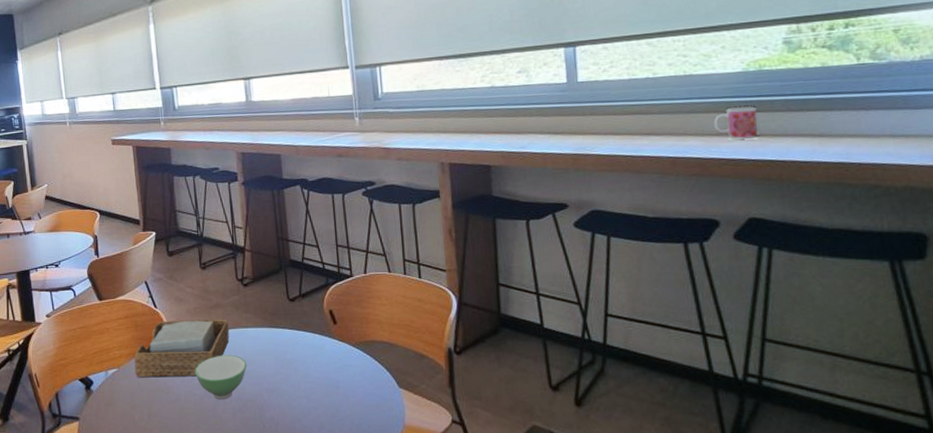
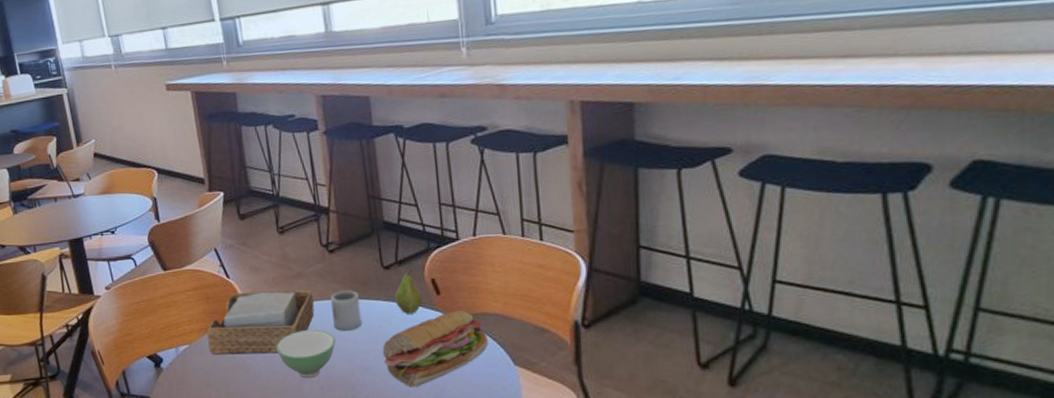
cup: none [244,320,270,356] -> present [330,290,363,331]
sandwich: none [287,338,378,408] -> present [382,310,489,388]
fruit: none [298,302,322,341] -> present [395,270,423,314]
mug: present [713,106,758,139] -> none [936,15,999,60]

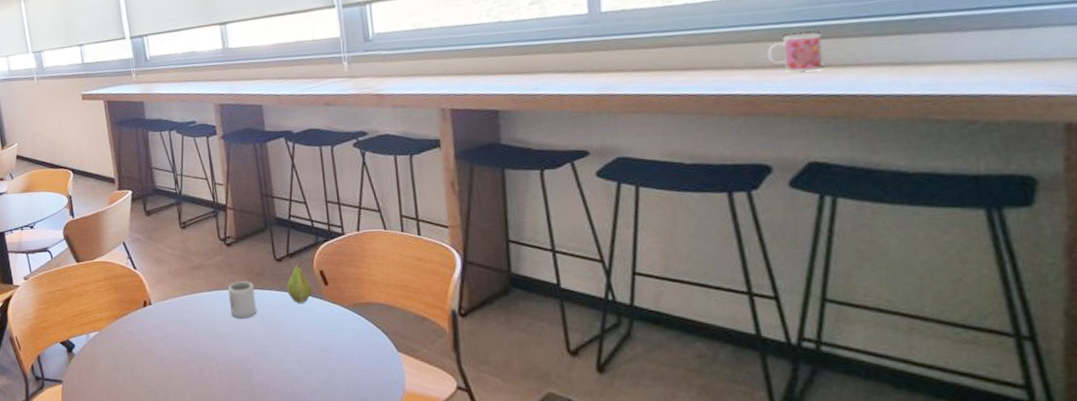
napkin holder: present [207,289,315,355] -> none [115,280,214,341]
bowl: present [276,329,336,379] -> none [178,317,233,364]
sandwich: present [382,310,489,388] -> none [275,299,374,373]
mug: none [936,15,999,60] -> present [766,32,823,72]

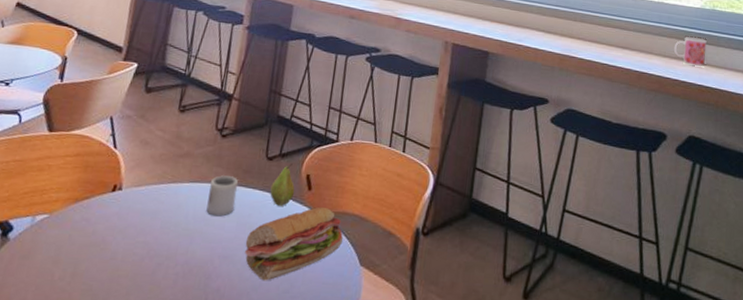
sandwich: none [275,299,374,373] -> present [245,206,344,281]

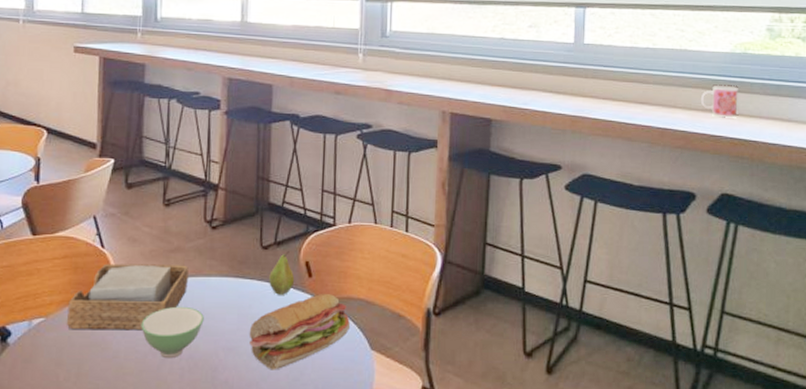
napkin holder: none [70,164,195,233] -> present [67,263,189,331]
bowl: none [141,210,205,263] -> present [141,306,204,359]
cup: present [206,175,239,217] -> none [205,268,235,309]

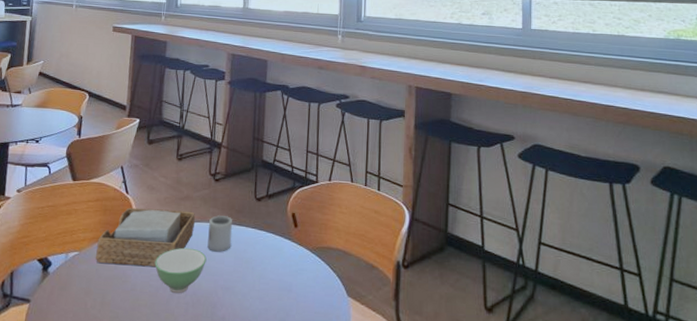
cup: none [205,268,235,309] -> present [207,215,233,252]
sandwich: present [249,293,351,370] -> none [243,242,330,310]
fruit: present [269,251,295,295] -> none [261,203,283,242]
mug: present [700,86,738,117] -> none [639,68,675,97]

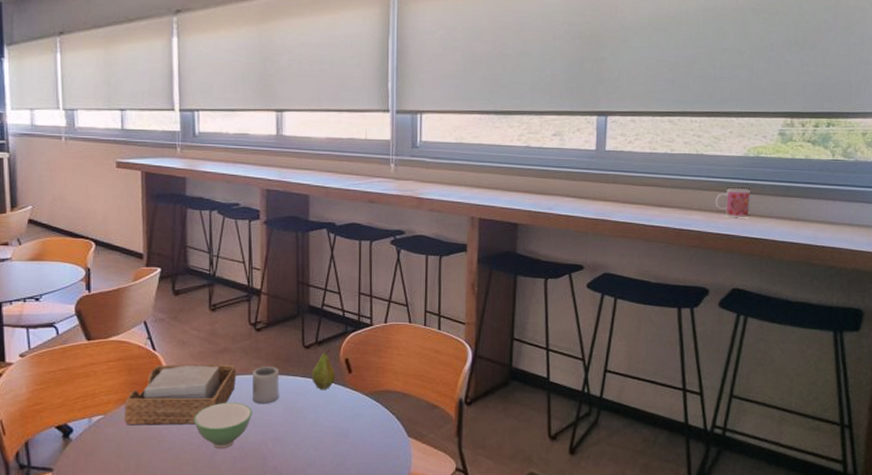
fruit: none [261,203,283,242] -> present [312,350,336,390]
mug: none [639,68,675,97] -> present [714,188,751,217]

